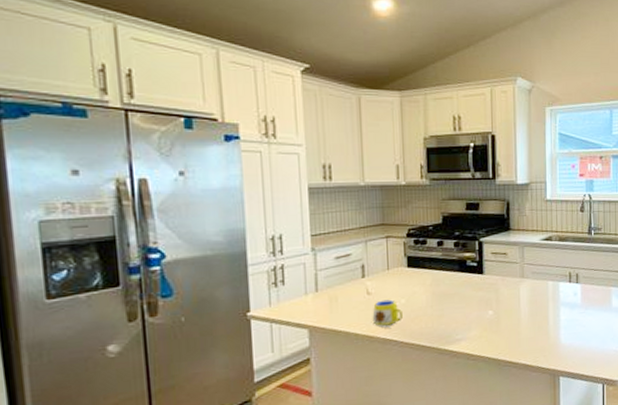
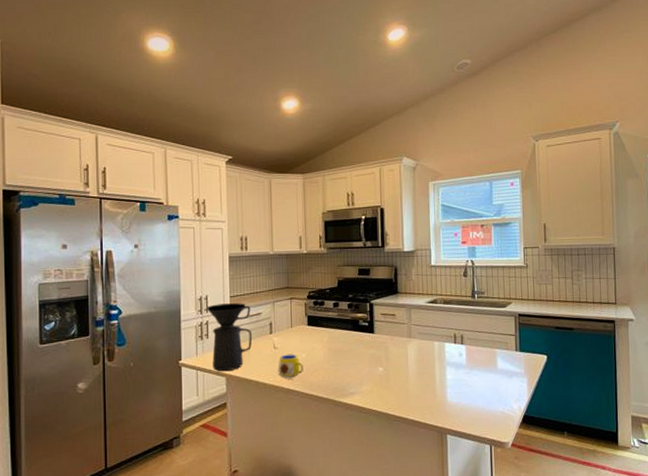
coffee maker: none [281,243,341,323] -> present [206,303,253,372]

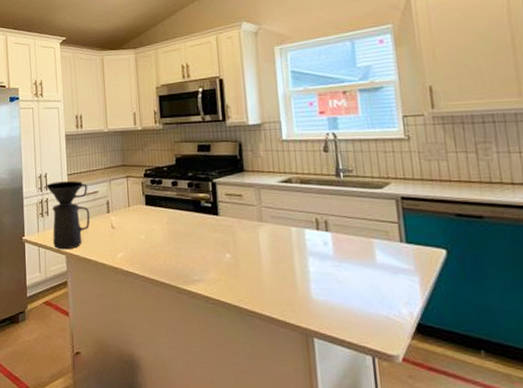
mug: present [278,354,303,379] -> none [116,234,143,261]

